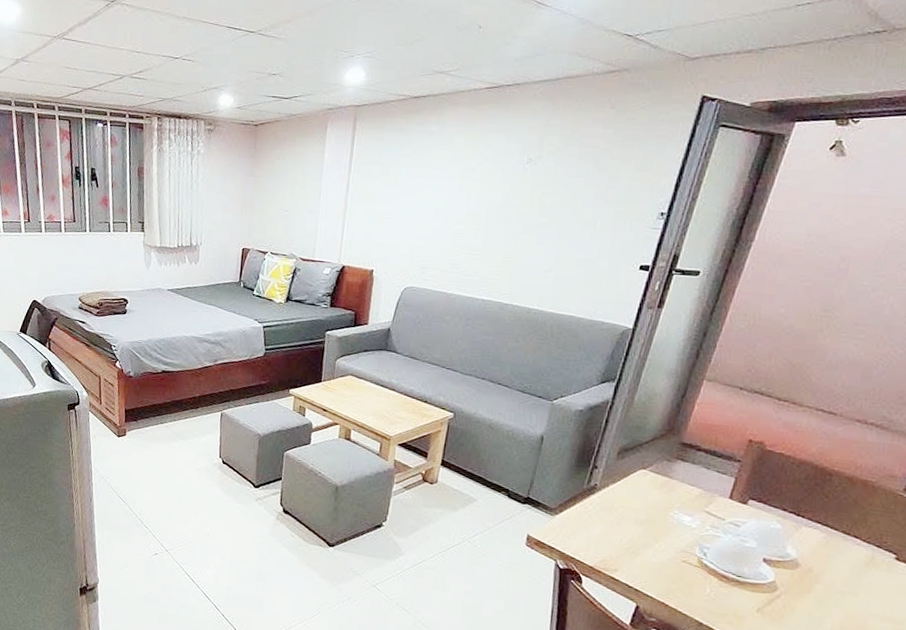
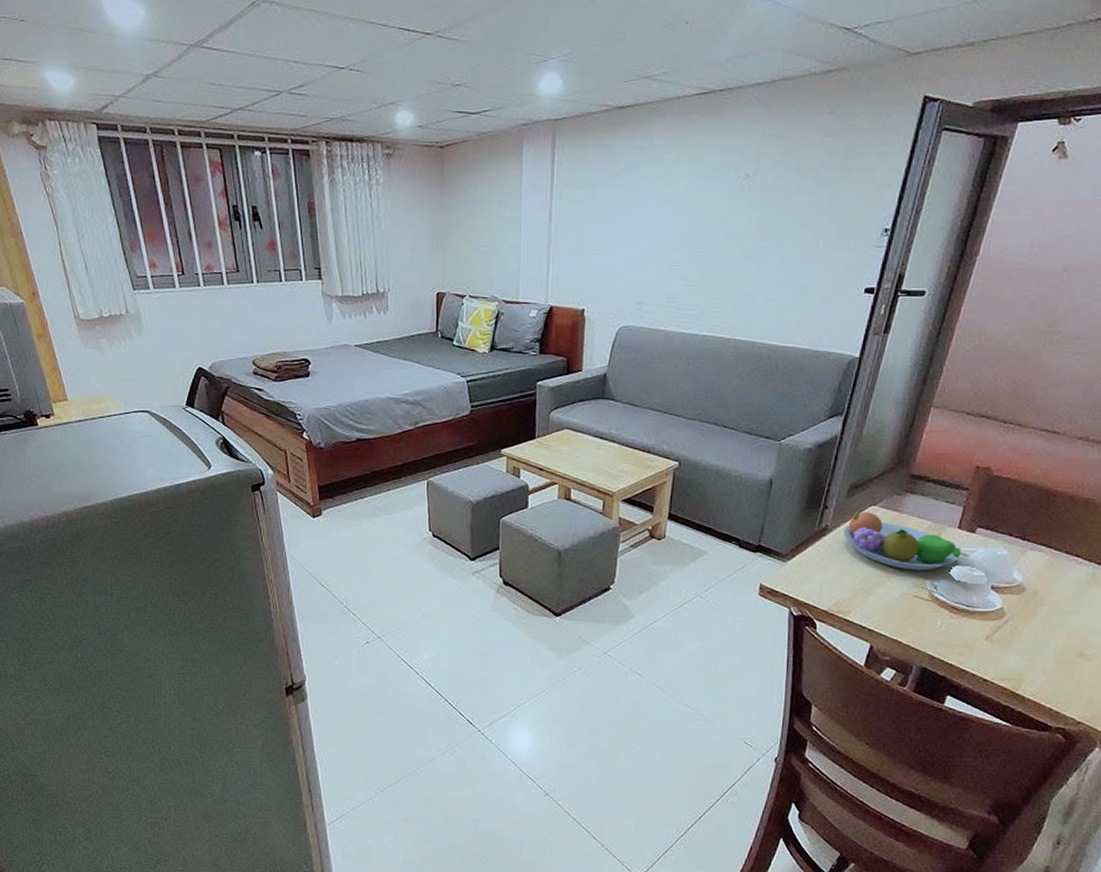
fruit bowl: none [612,472,732,537] -> present [843,510,961,571]

